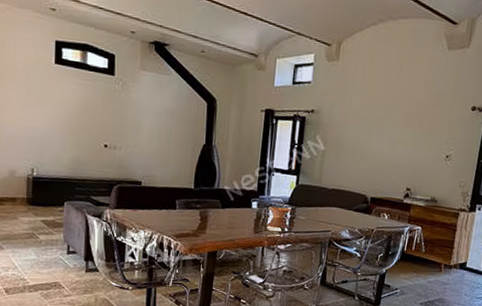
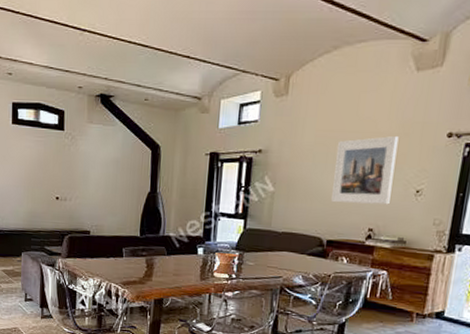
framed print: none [375,105,433,167] -> present [331,135,399,205]

